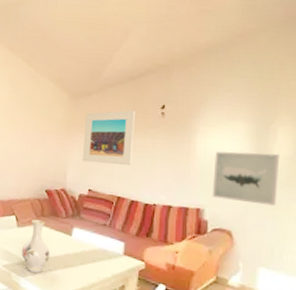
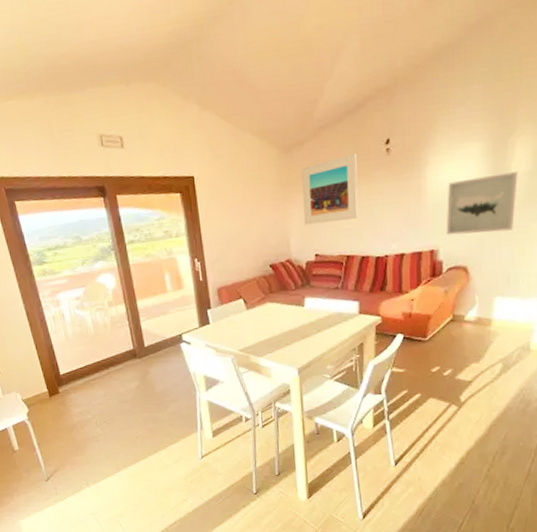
vase: present [21,219,50,273] -> none [255,297,286,350]

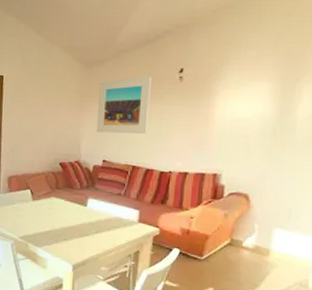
wall art: present [446,172,518,236] -> none [230,113,304,167]

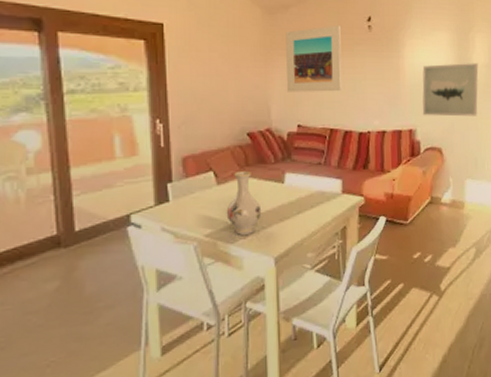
vase: none [37,191,66,243] -> present [226,170,262,235]
wall art: none [230,113,304,167] -> present [422,63,479,117]

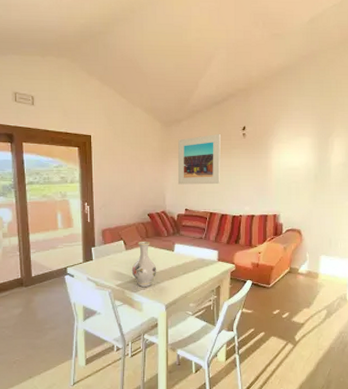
wall art: present [422,63,479,117] -> none [285,162,336,205]

